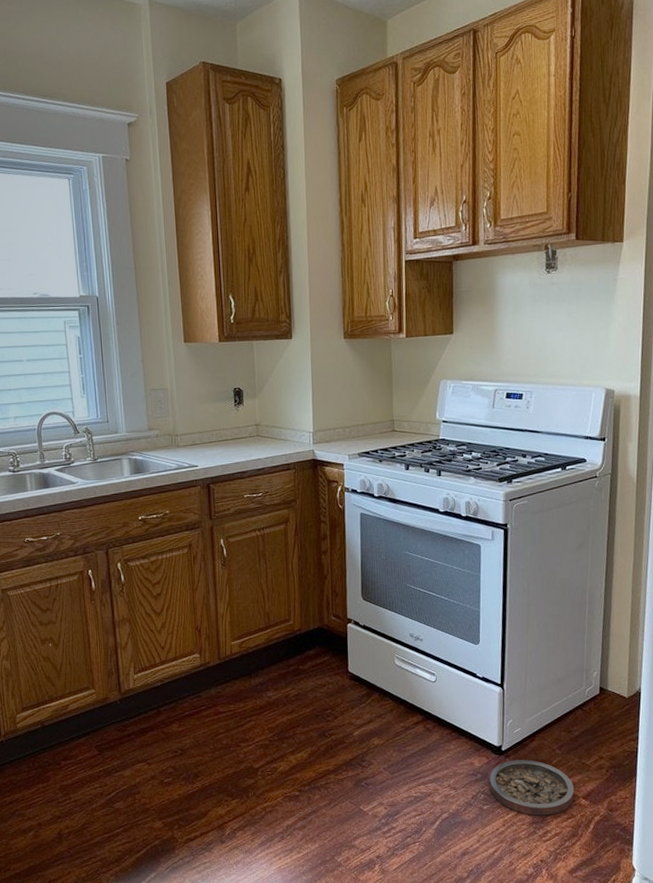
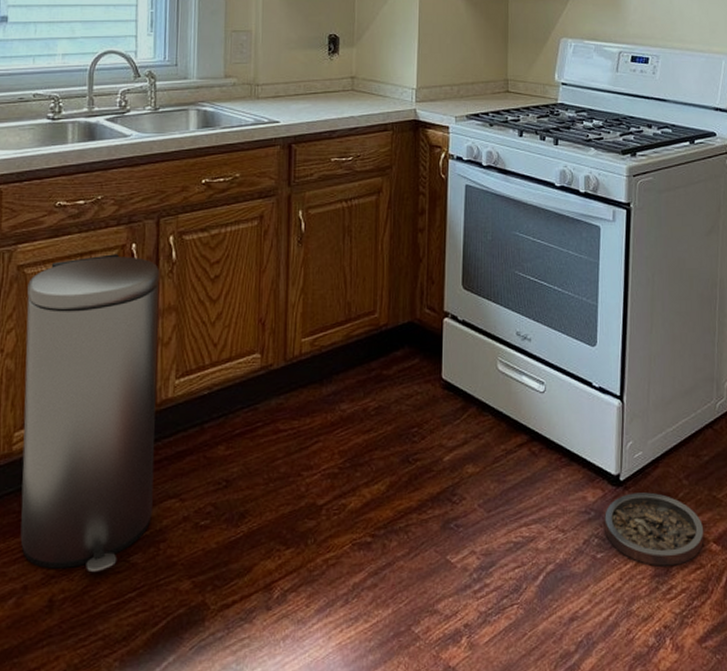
pedal bin: none [12,578,127,815] -> present [20,254,160,573]

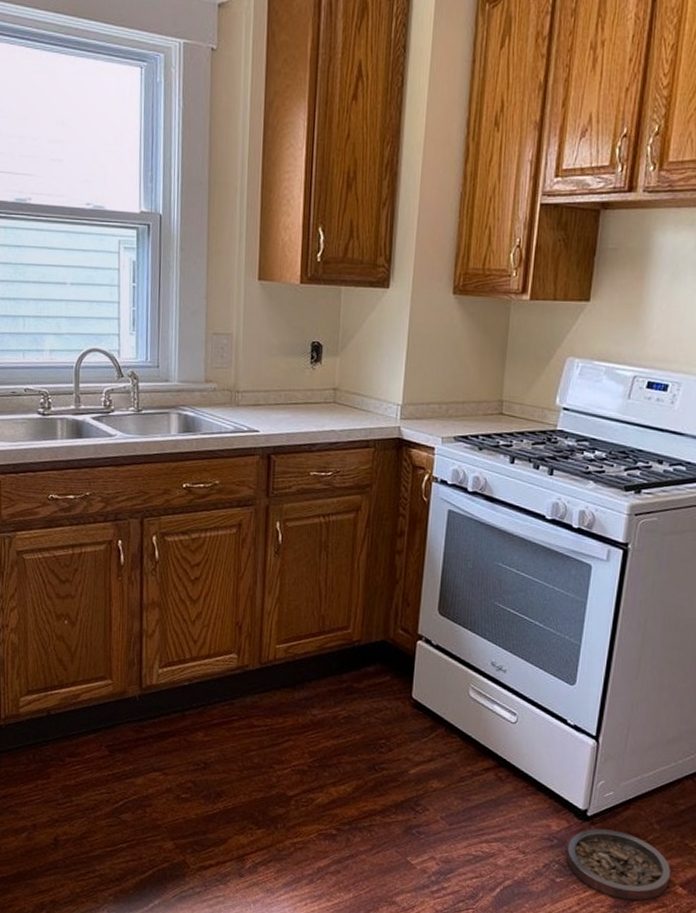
pedal bin: present [20,254,160,573] -> none [26,548,144,823]

